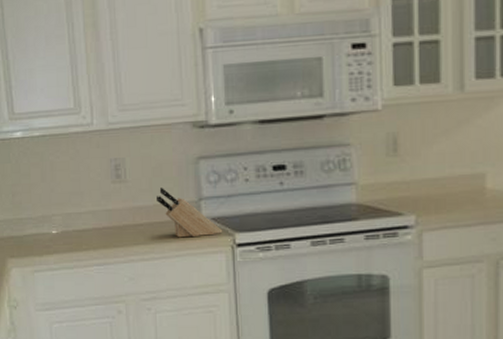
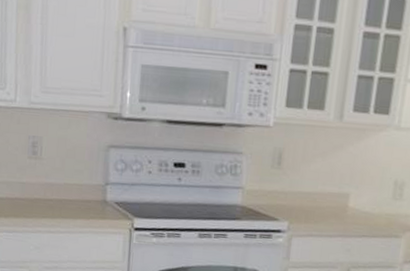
knife block: present [155,188,223,238] -> none [66,169,124,218]

